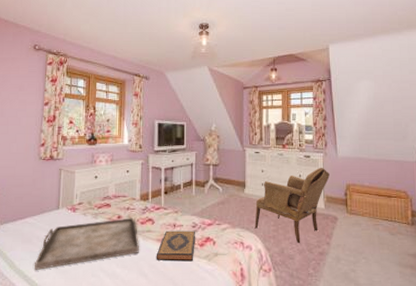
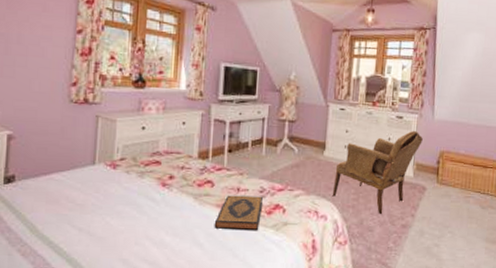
serving tray: present [35,218,139,270] -> none [63,178,195,236]

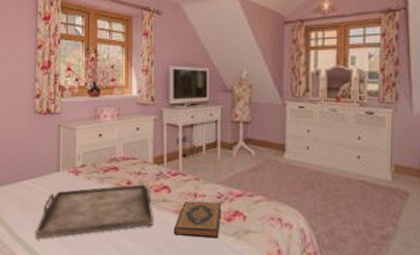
serving tray: none [63,178,195,236] -> present [36,184,153,239]
armchair: present [332,130,423,215] -> none [296,127,400,224]

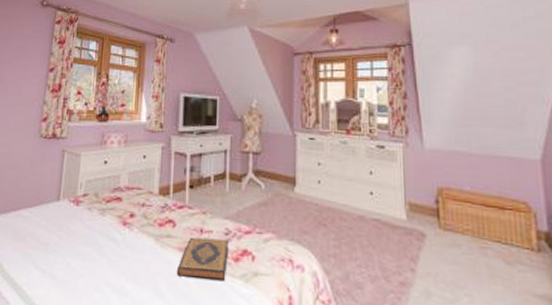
serving tray: present [36,184,153,239] -> none [26,217,156,278]

